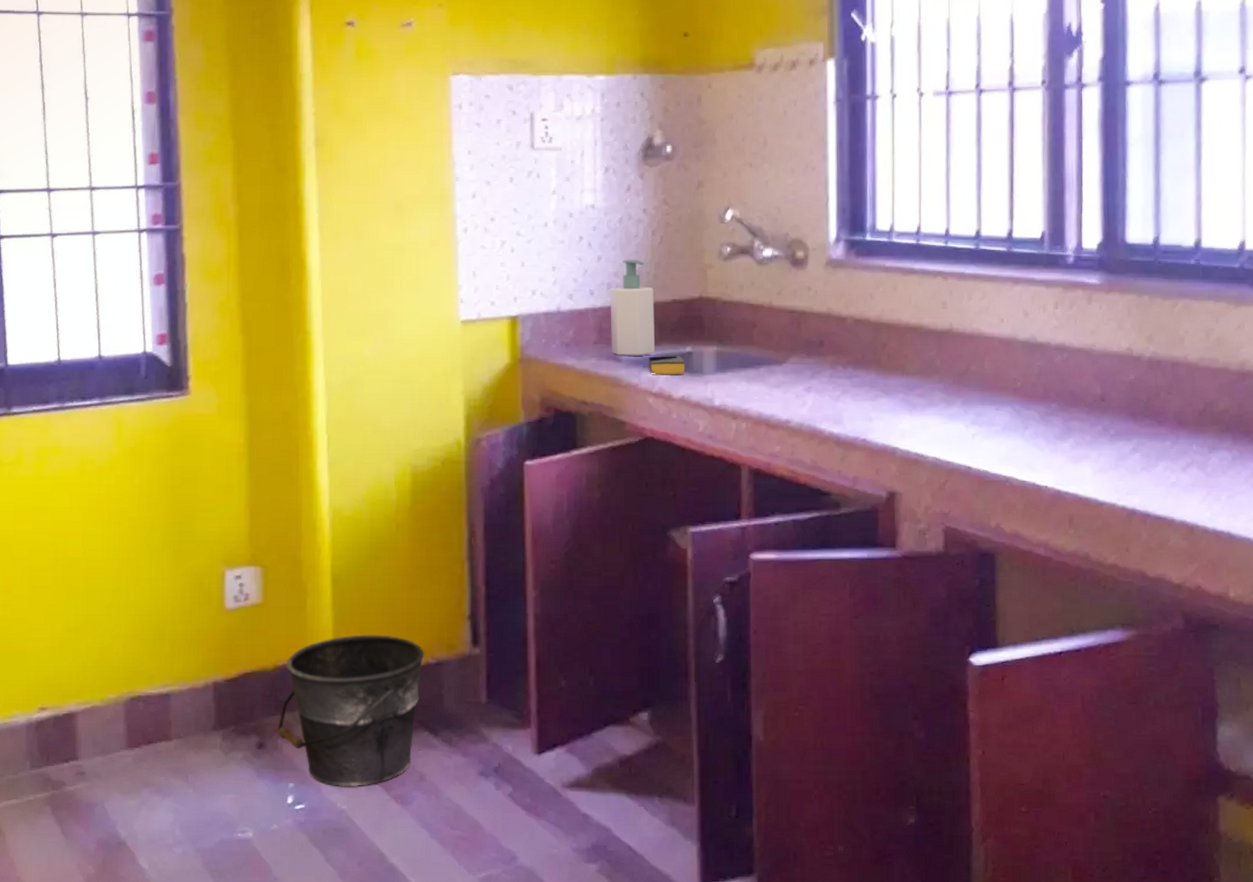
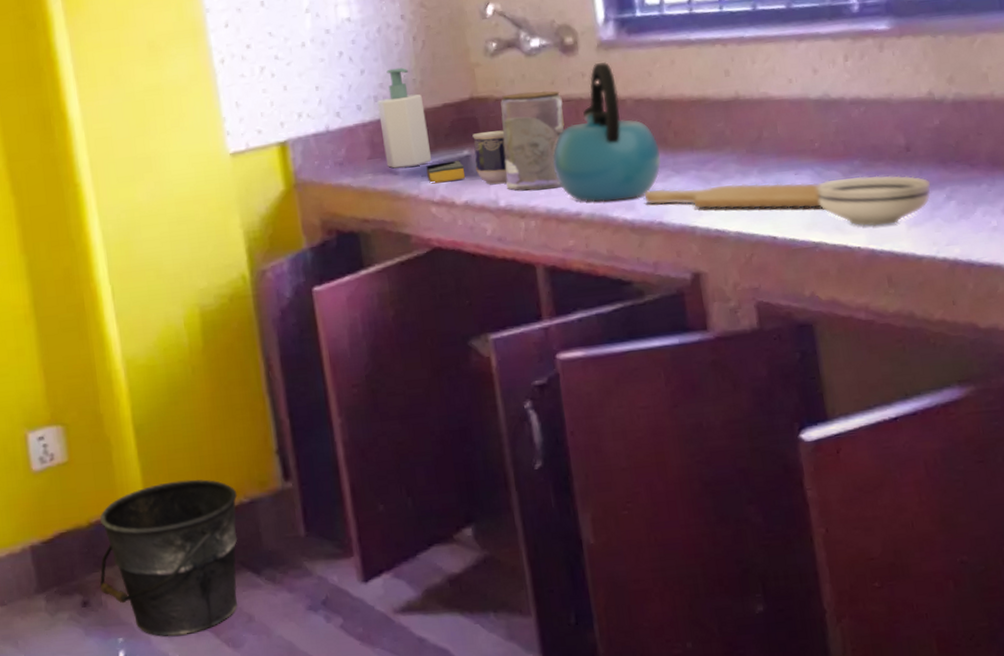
cup: none [696,332,727,384] -> present [471,130,508,185]
jar: none [724,298,786,394] -> present [500,91,565,190]
kettle: none [771,280,873,413] -> present [553,62,662,202]
chopping board: none [852,407,1016,443] -> present [644,183,821,209]
bowl: none [1013,419,1120,468] -> present [815,175,932,226]

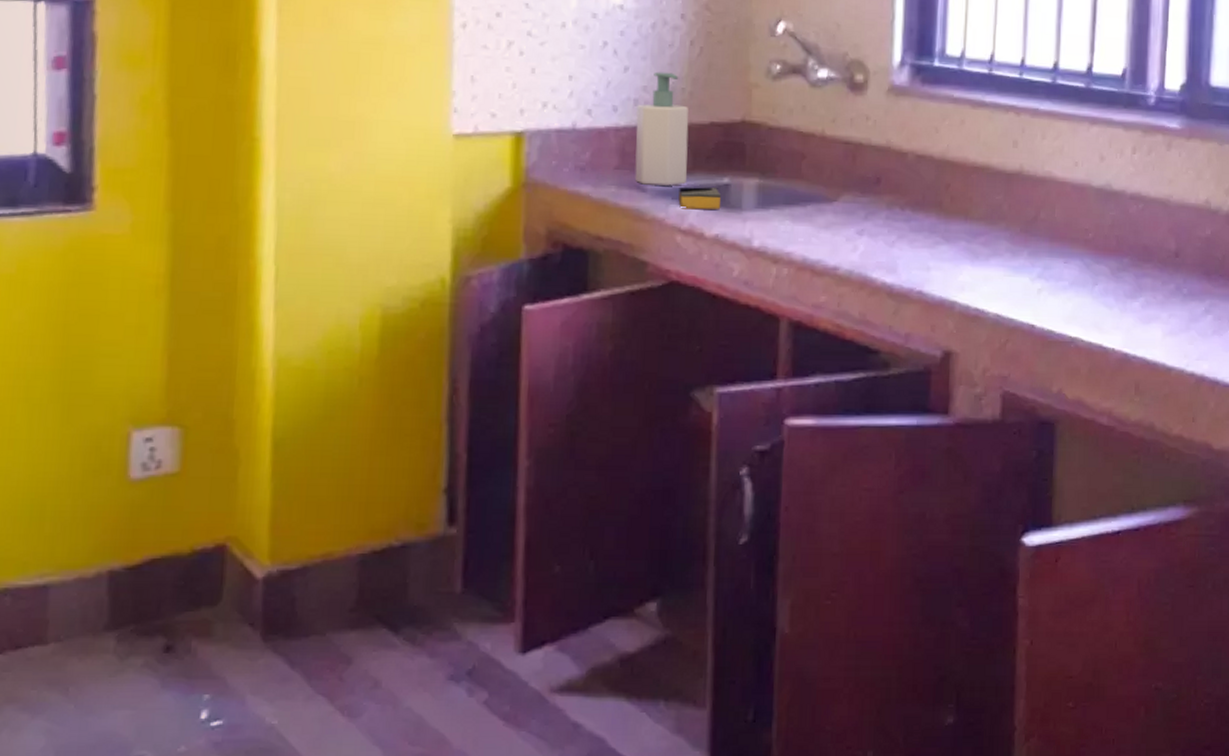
bucket: present [99,479,238,636] -> none [191,511,388,697]
cup: present [471,130,508,185] -> none [733,161,771,222]
jar: present [500,91,565,190] -> none [764,125,841,236]
kettle: present [553,62,662,202] -> none [819,108,933,261]
chopping board: present [644,183,821,209] -> none [908,255,1084,300]
bowl: present [815,175,932,226] -> none [1081,274,1193,330]

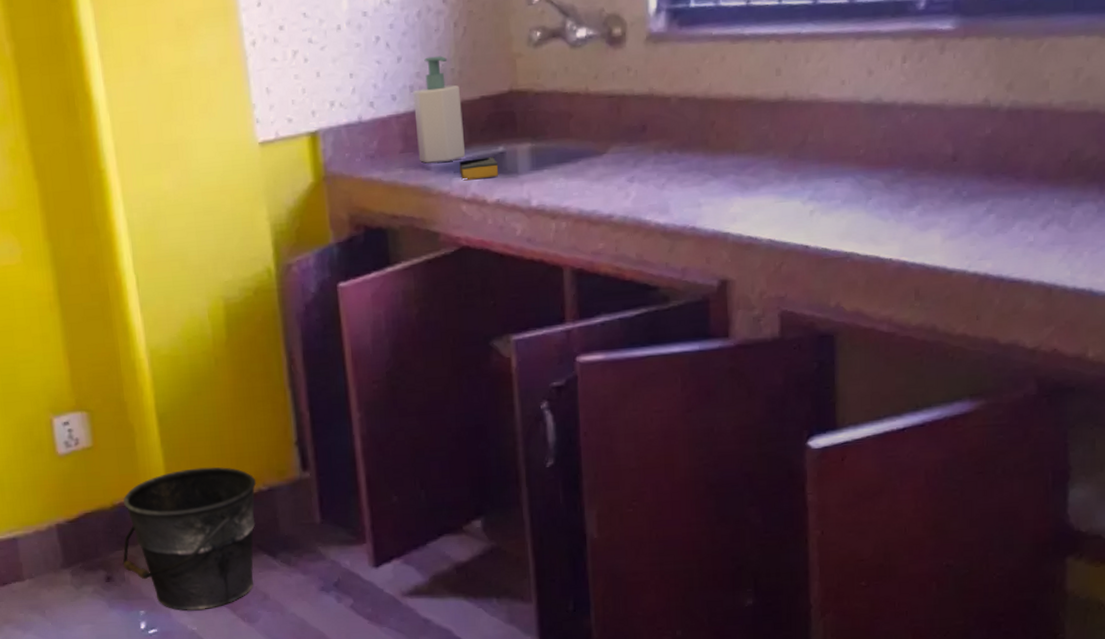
bucket: none [191,511,388,697] -> present [122,467,257,611]

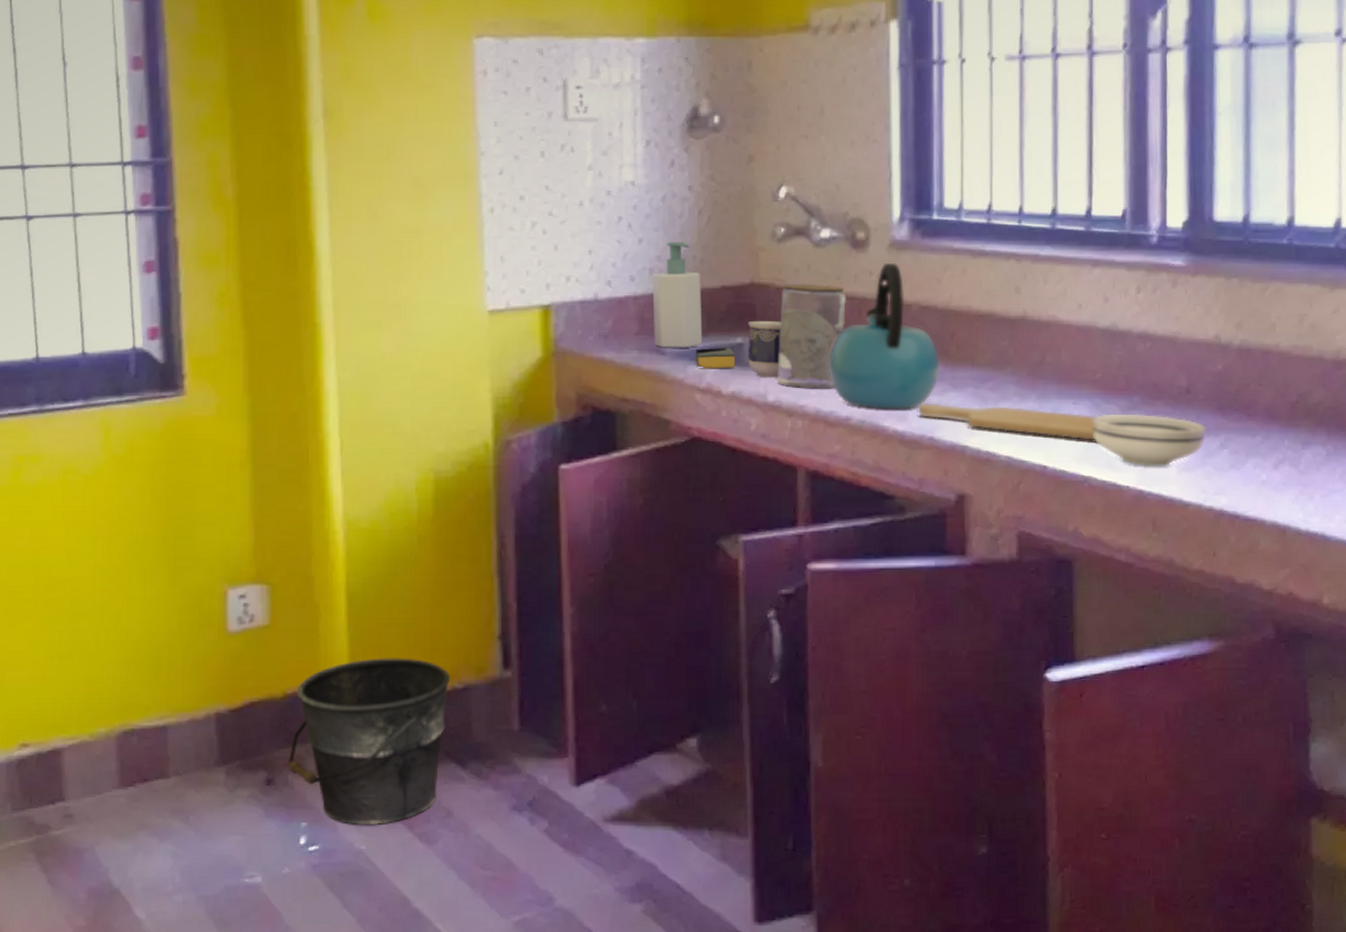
cup: none [508,126,542,183] -> present [747,321,781,378]
jar: none [539,85,605,190] -> present [778,284,846,389]
kettle: none [590,56,701,205] -> present [829,263,940,409]
chopping board: none [679,190,858,217] -> present [918,403,1095,440]
bowl: none [855,185,973,238] -> present [1092,413,1207,466]

